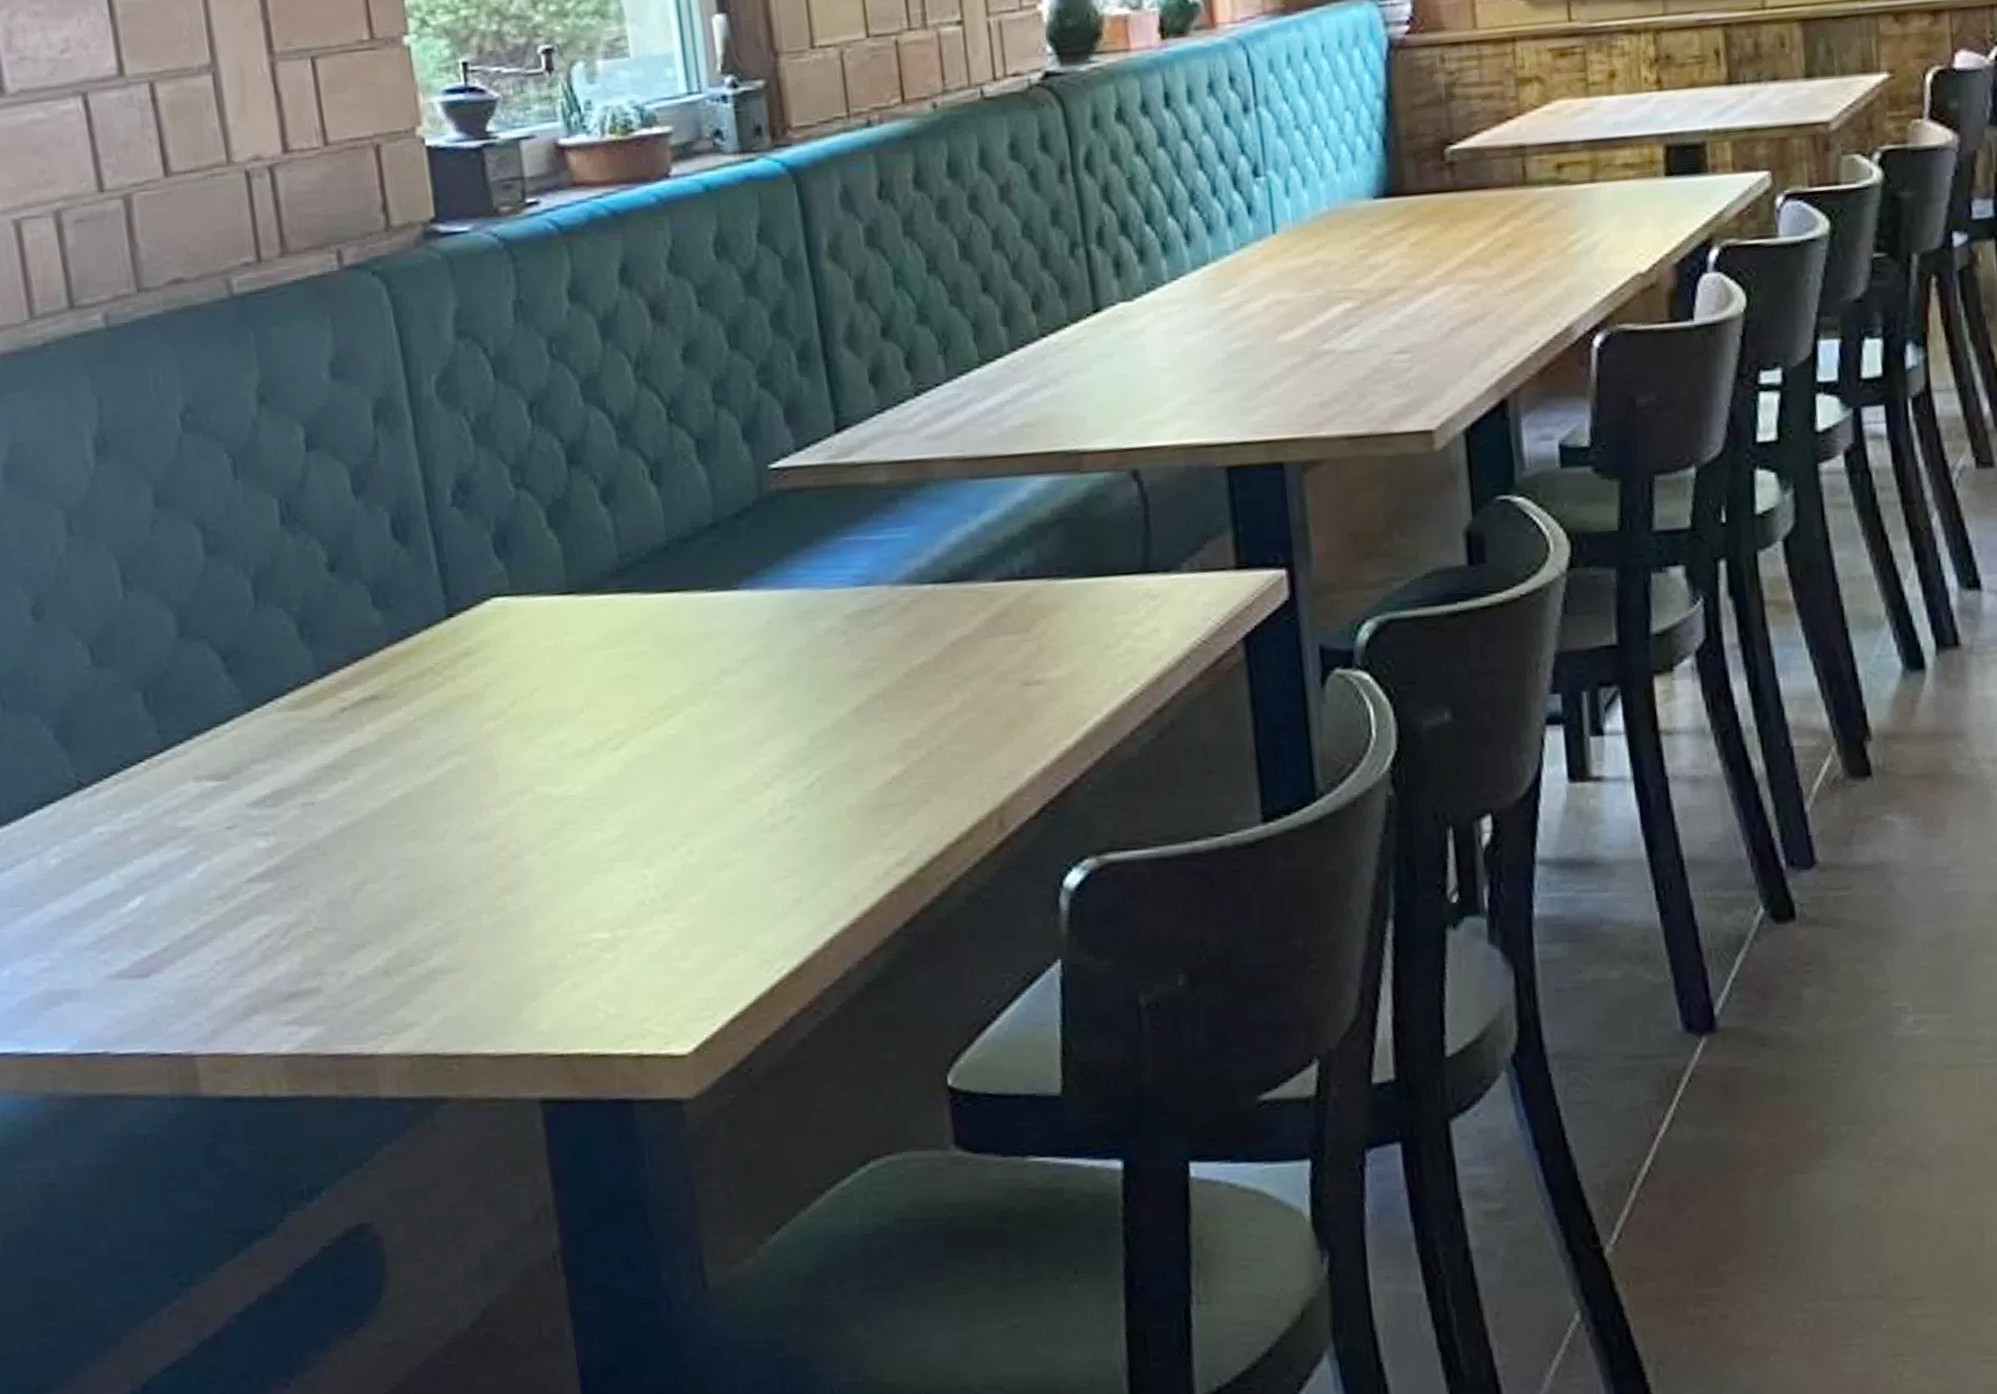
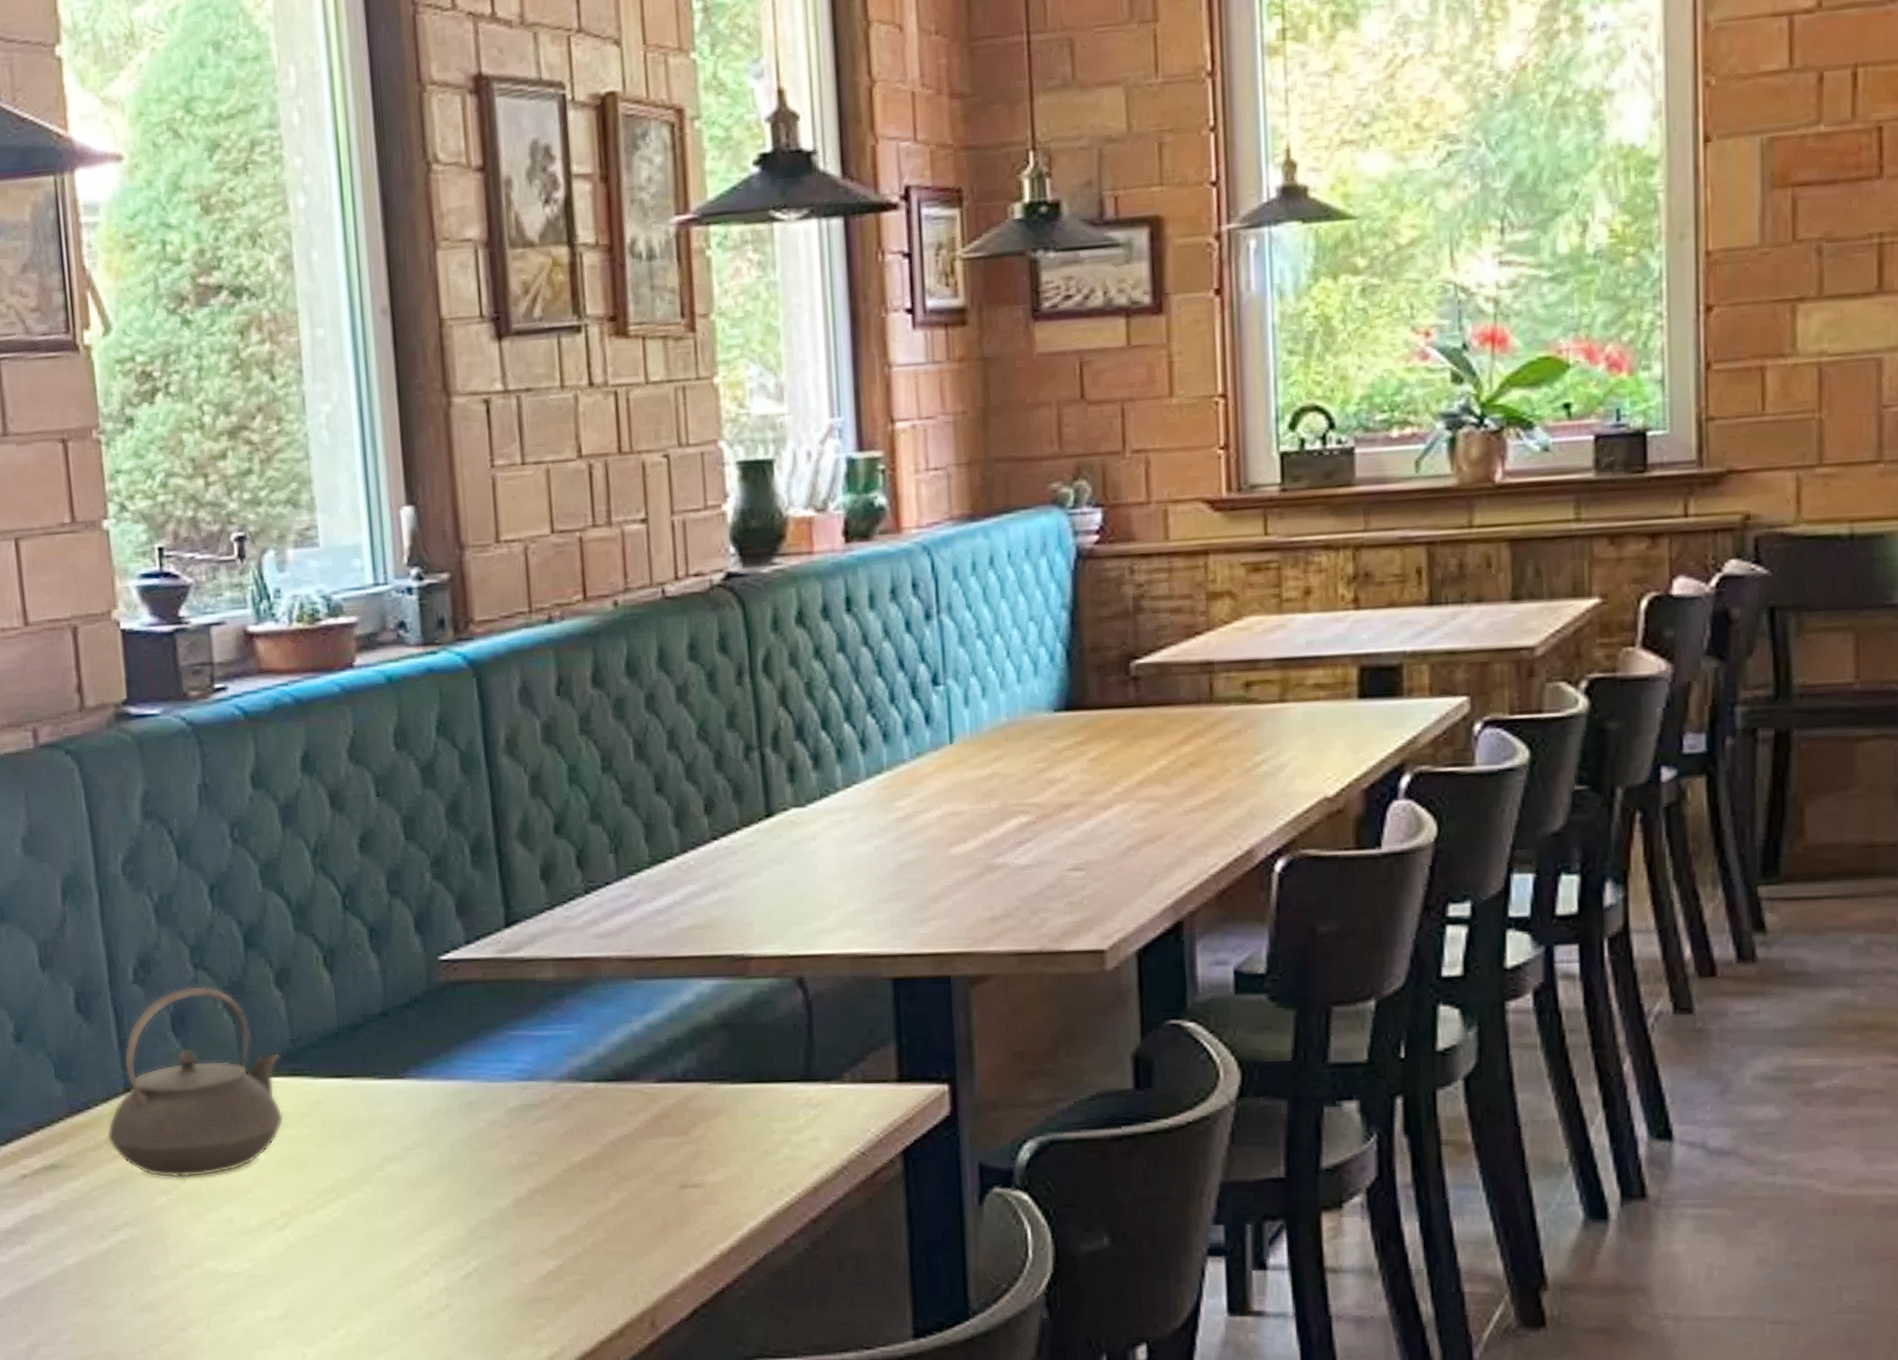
teapot: none [429,505,615,704] -> present [106,986,284,1178]

